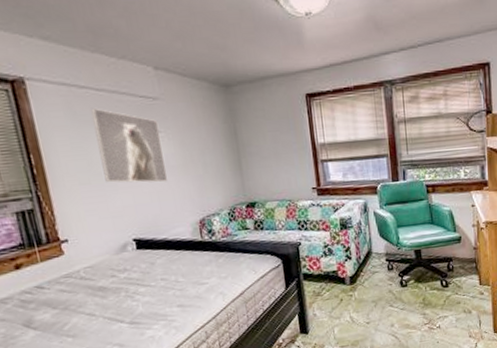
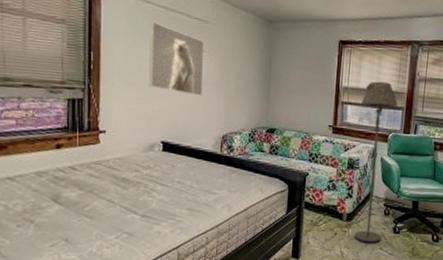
floor lamp: none [342,130,390,302] -> present [354,81,397,243]

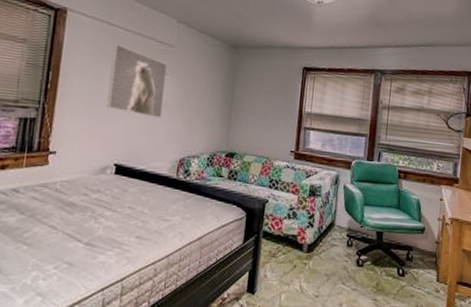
floor lamp: present [354,81,397,243] -> none [314,107,361,277]

